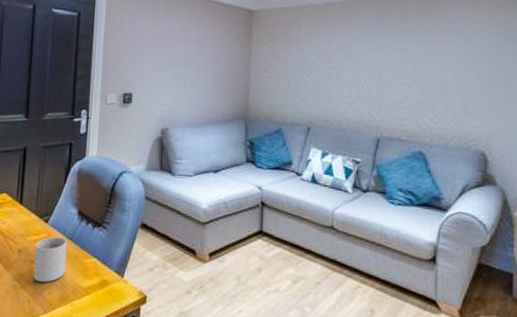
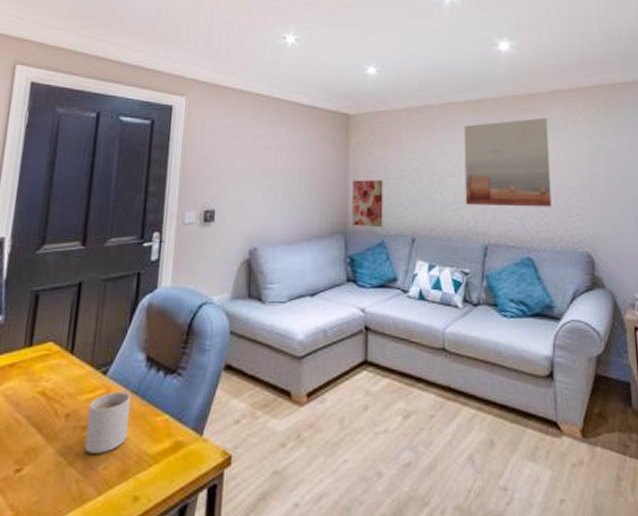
wall art: none [252,72,283,117] -> present [352,180,383,228]
wall art: none [361,17,450,105] -> present [464,117,552,207]

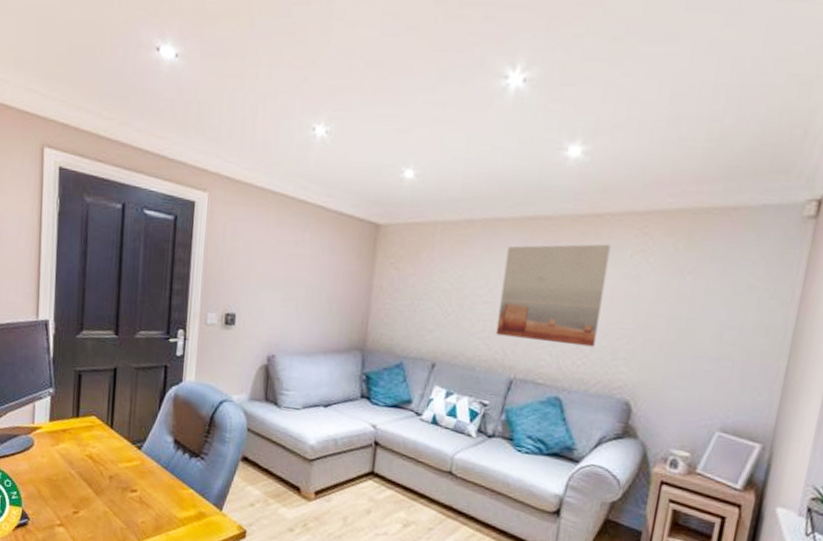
mug: present [84,392,131,453] -> none [125,464,161,511]
wall art: present [352,180,383,228] -> none [371,297,409,349]

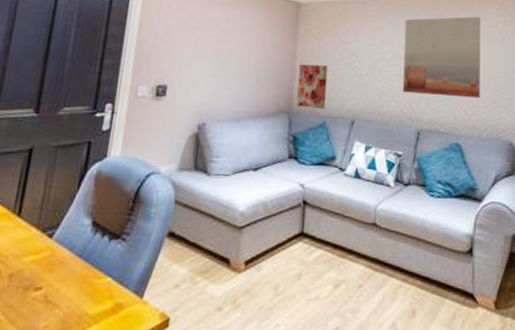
wall art: none [371,297,409,349] -> present [297,64,328,110]

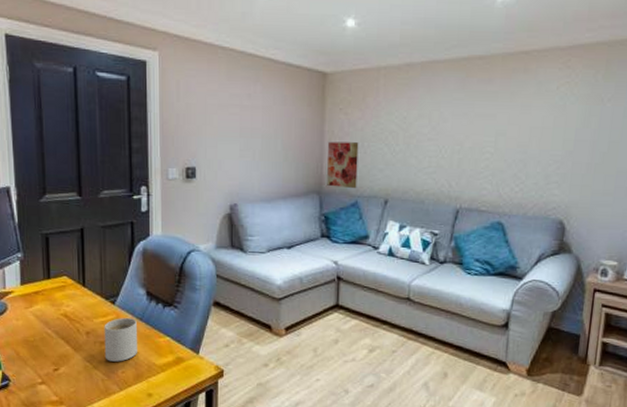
mug: none [26,255,75,313] -> present [104,318,138,362]
wall art: present [402,16,481,98] -> none [441,78,539,174]

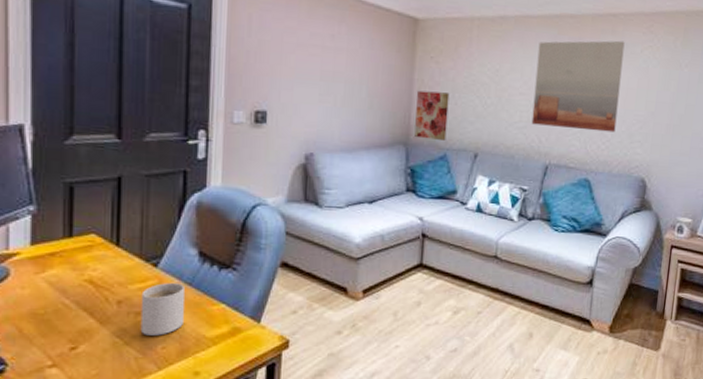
wall art: none [441,78,539,174] -> present [531,40,625,133]

